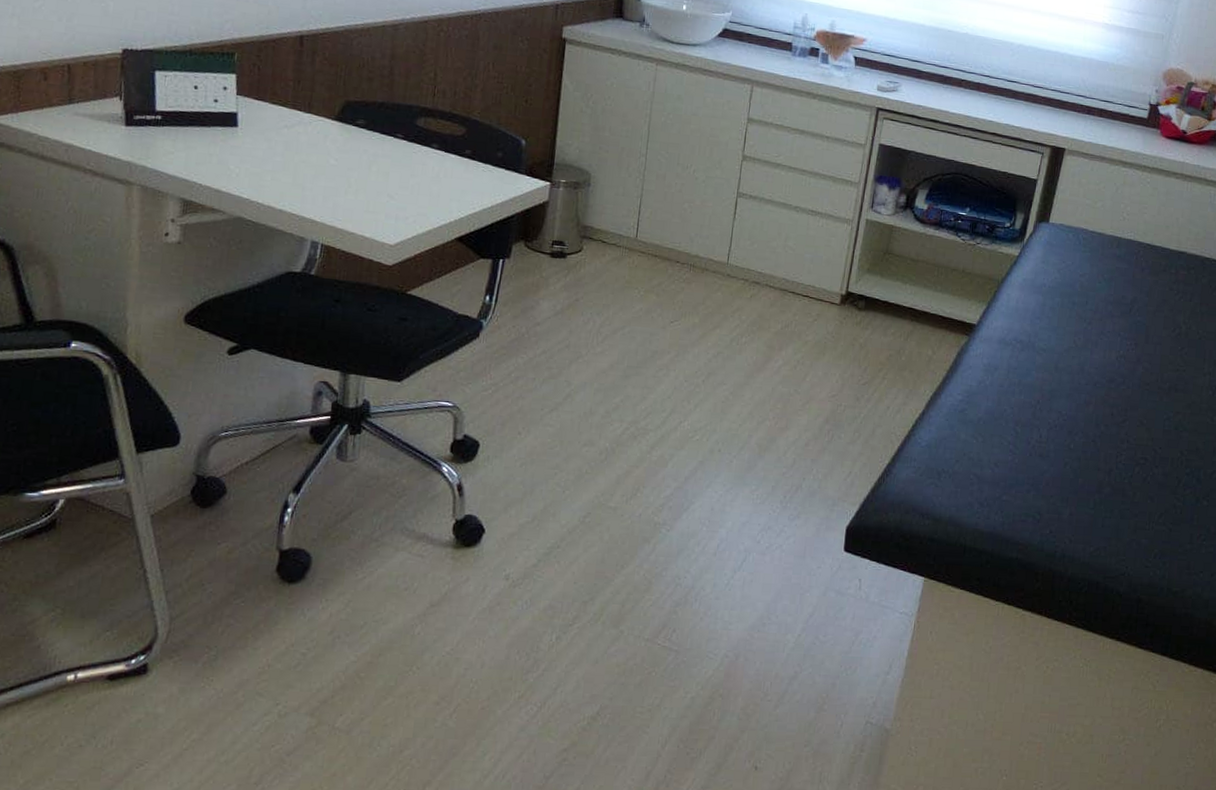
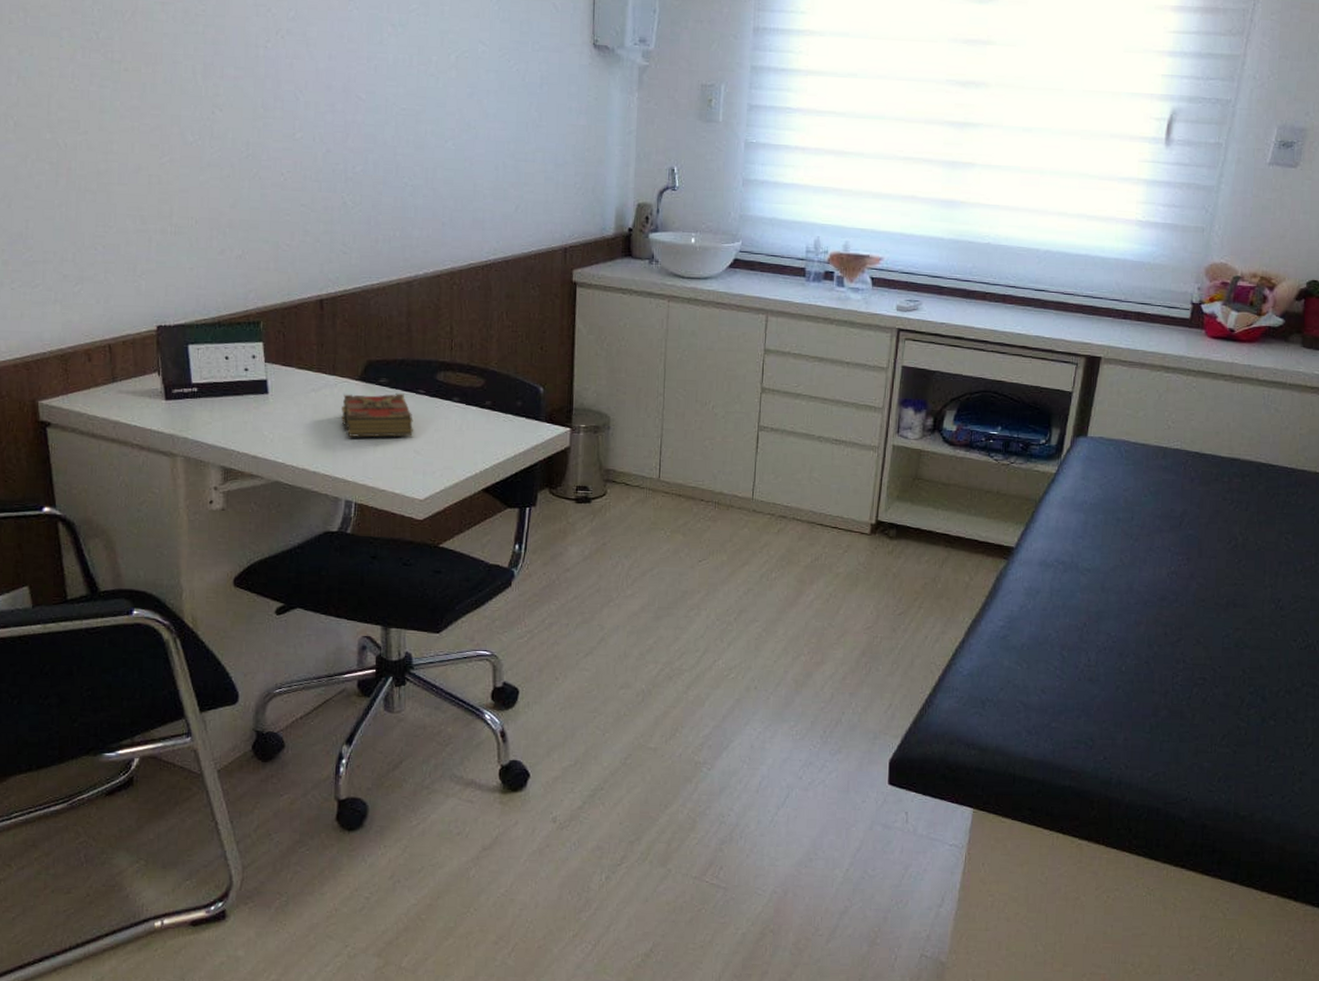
book: none [314,133,389,180] -> present [341,393,413,438]

